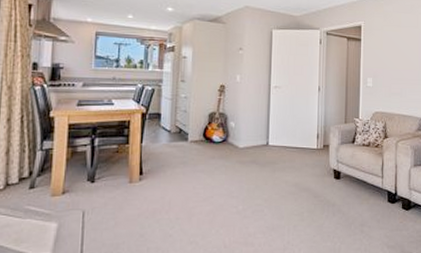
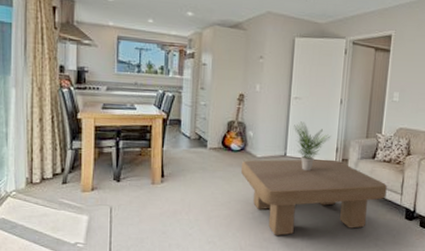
coffee table: none [223,146,368,229] -> present [241,159,387,236]
potted plant: none [275,110,311,159] -> present [294,121,331,171]

